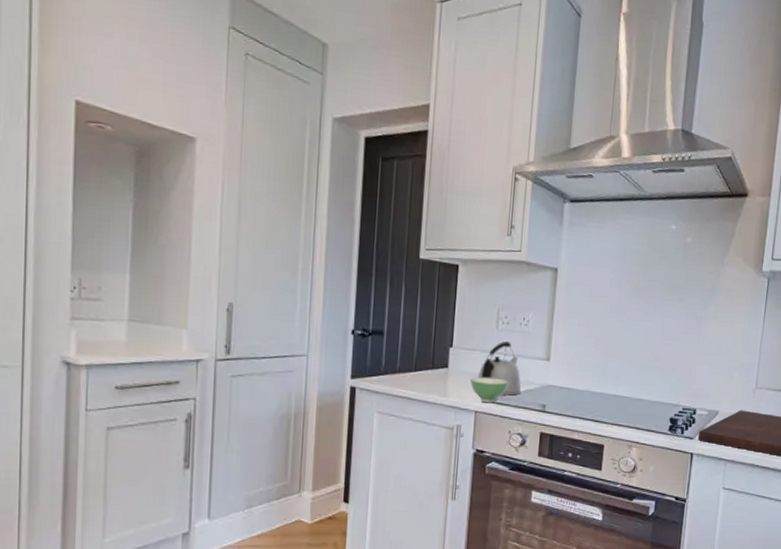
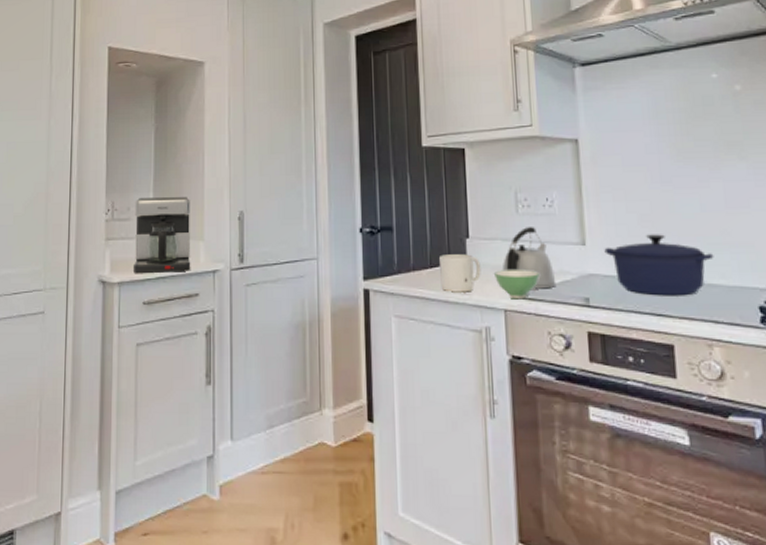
coffee maker: none [105,277,173,359] -> present [134,196,191,274]
mug: none [422,360,460,395] -> present [438,254,481,292]
cooking pot: none [564,355,646,407] -> present [604,234,714,296]

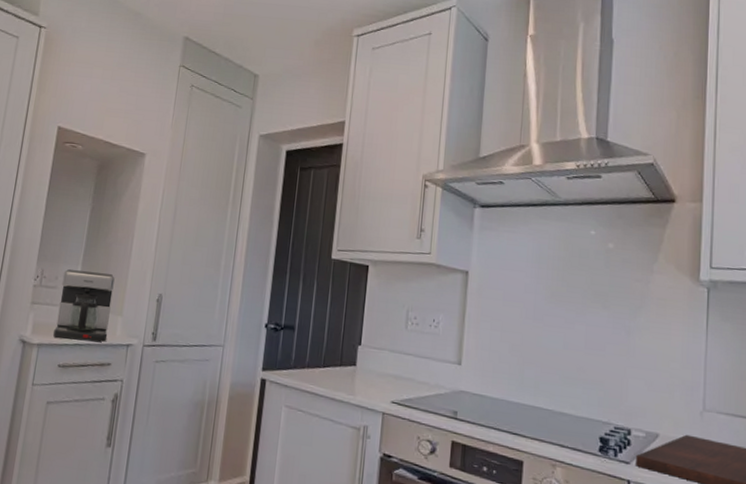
mug: present [438,254,481,292] -> none [330,357,368,393]
bowl: present [493,270,540,300] -> none [377,377,418,406]
kettle: present [502,227,557,291] -> none [385,342,431,399]
cooking pot: present [604,234,714,296] -> none [476,362,569,420]

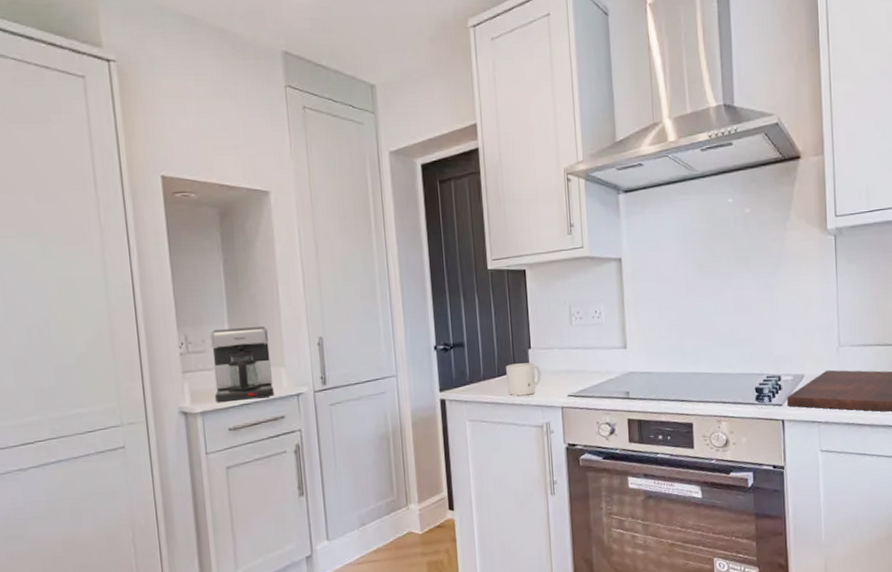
mug: none [330,357,368,393] -> present [505,362,542,396]

